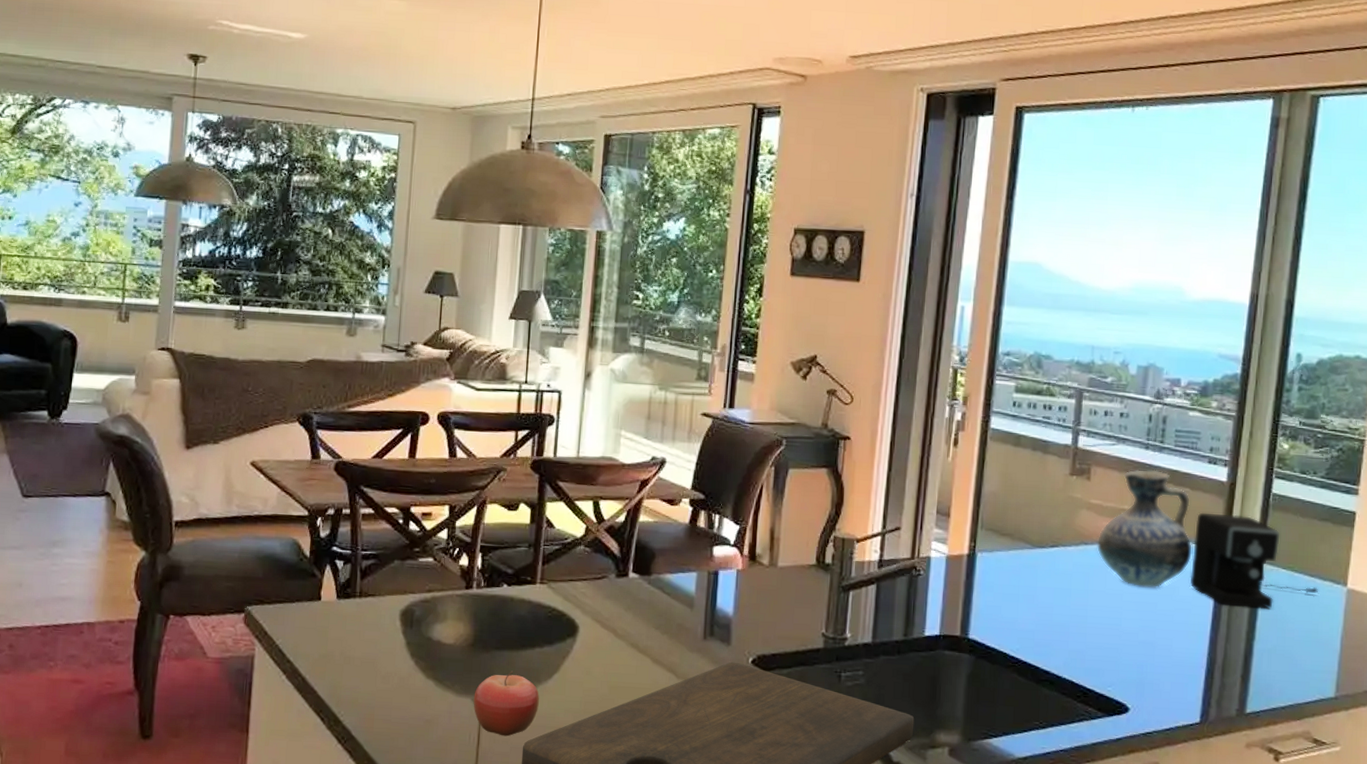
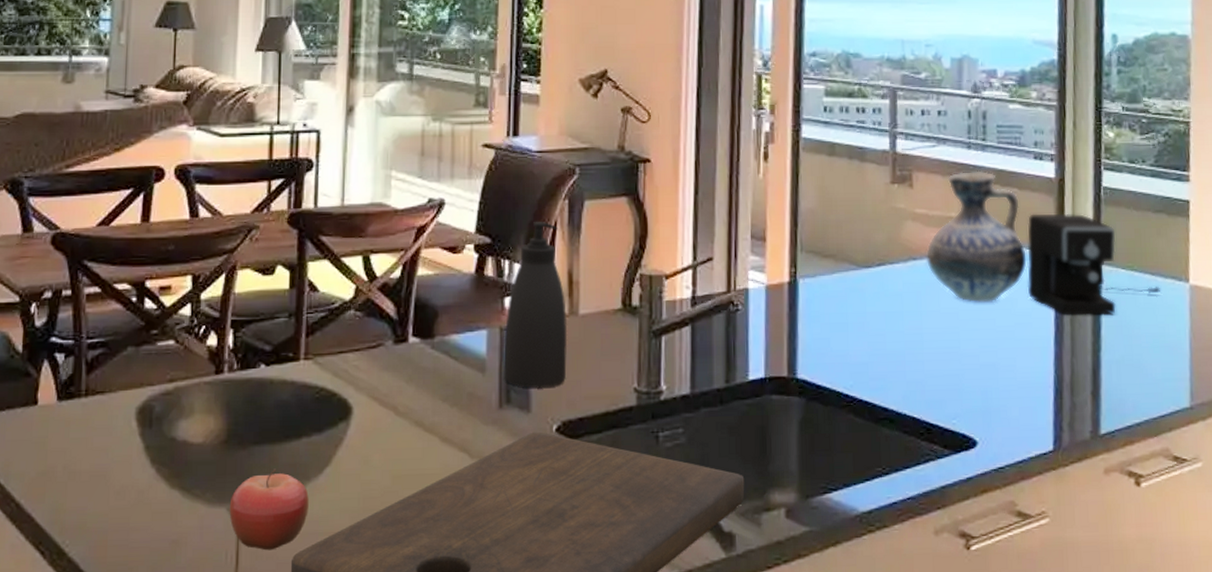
soap dispenser: none [709,483,767,626] -> present [504,221,568,389]

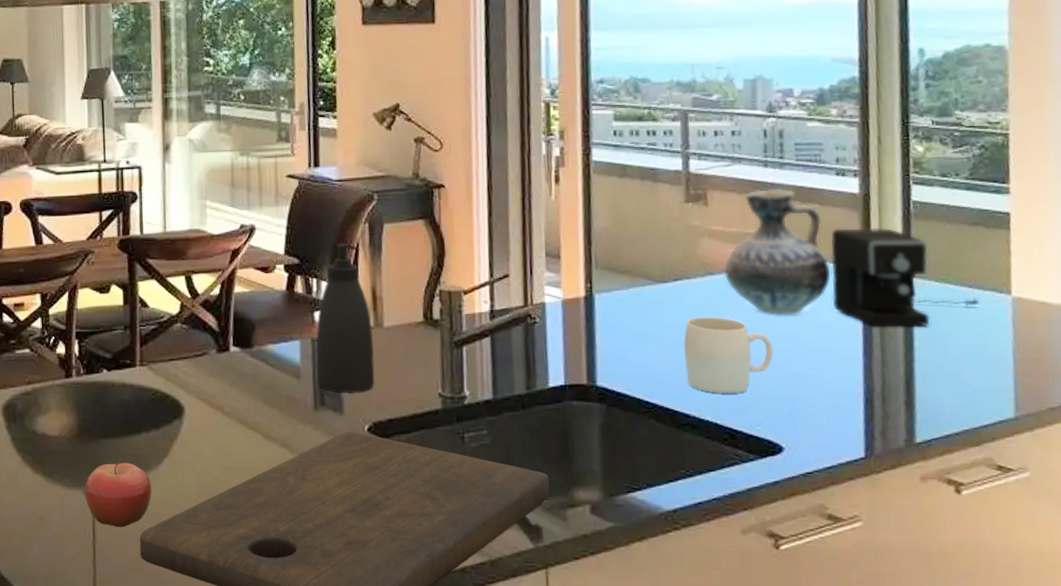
mug: none [884,303,971,386] -> present [683,316,774,394]

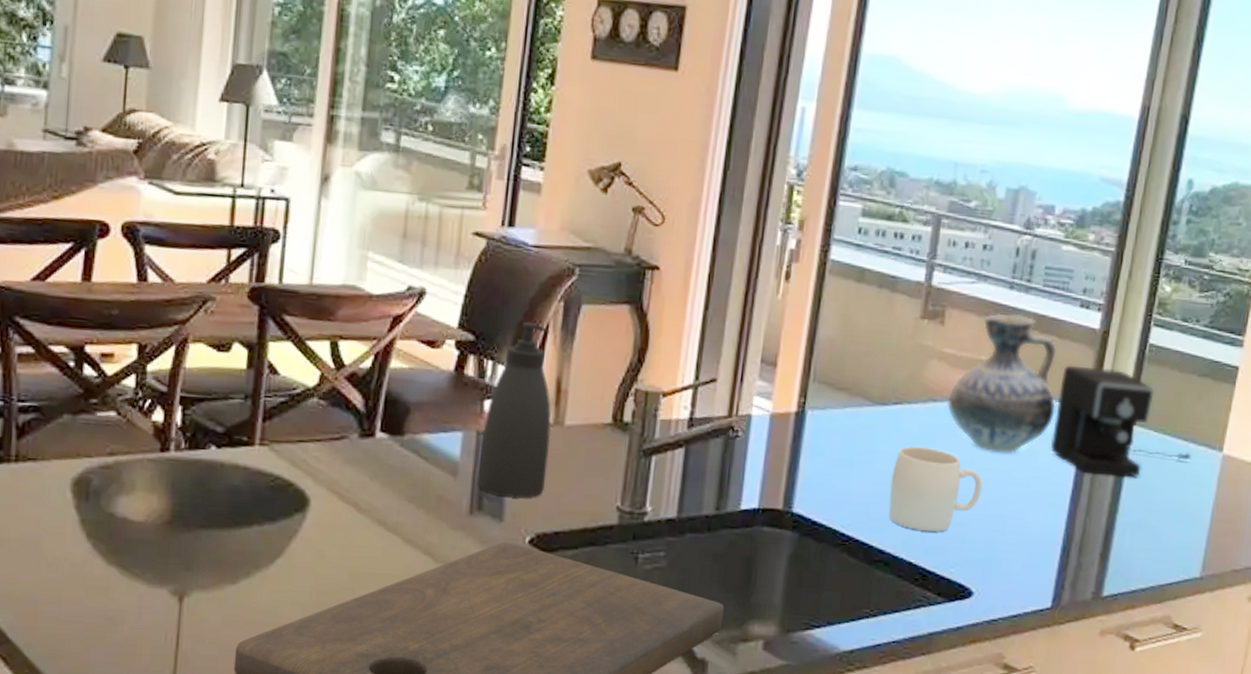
fruit: present [84,458,152,528] -> none [170,554,258,636]

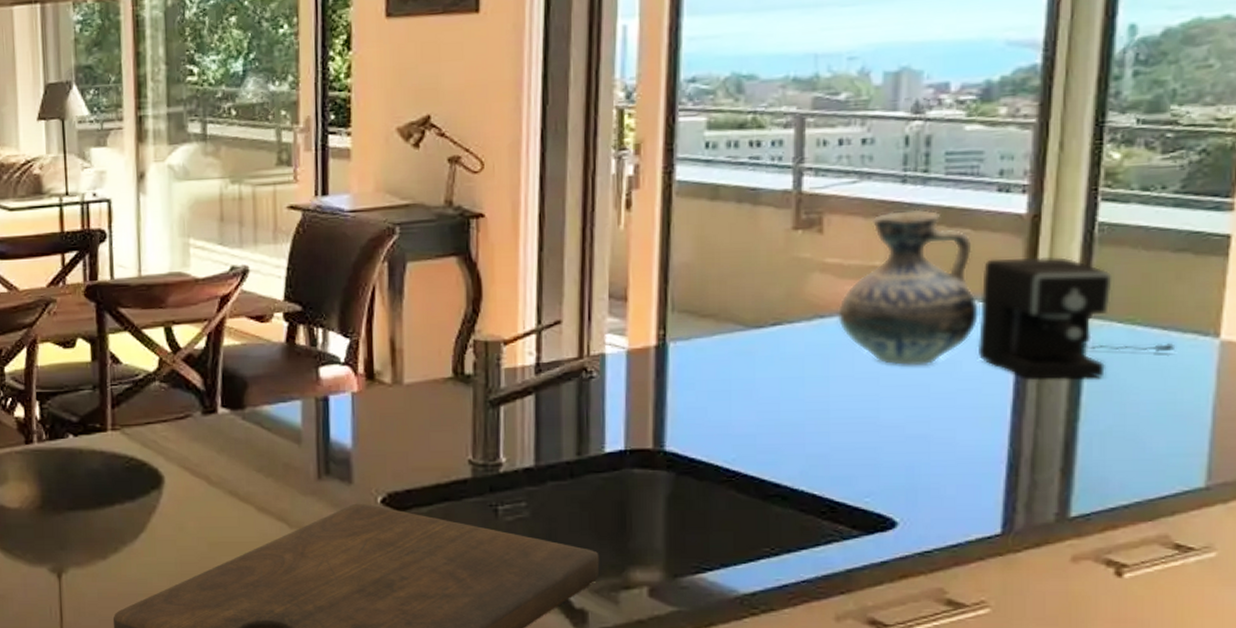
soap dispenser: present [477,321,551,498] -> none [321,286,392,460]
mug: present [888,446,983,532] -> none [779,368,894,460]

